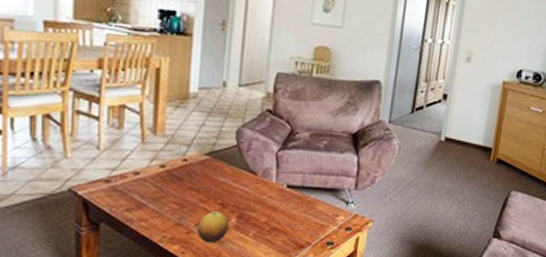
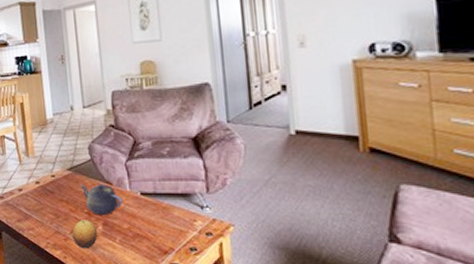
teapot: none [217,171,266,208] -> present [79,184,123,216]

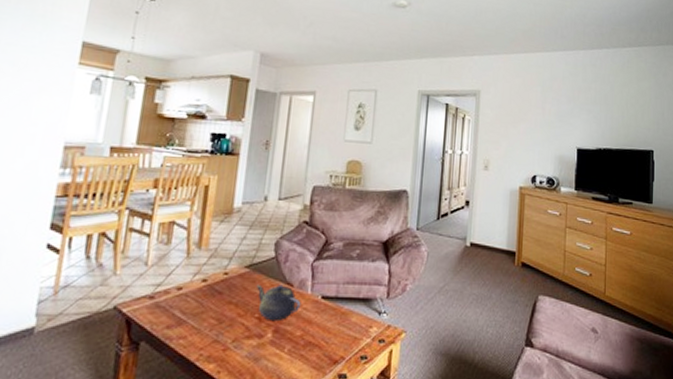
fruit: present [72,220,98,249] -> none [233,326,266,361]

